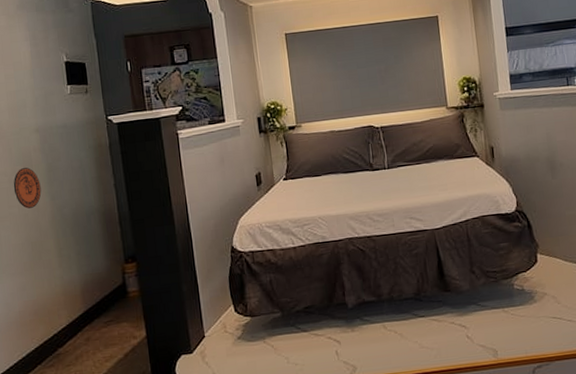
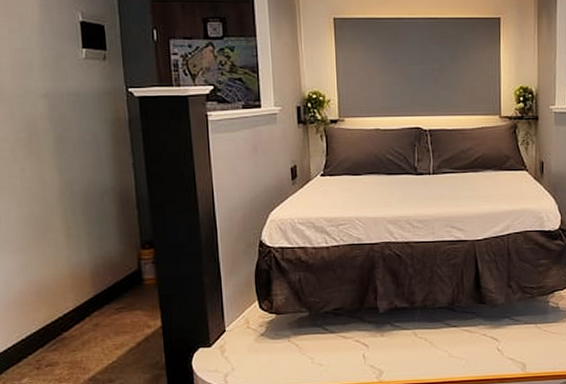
decorative plate: present [13,167,42,209] -> none [15,136,49,181]

